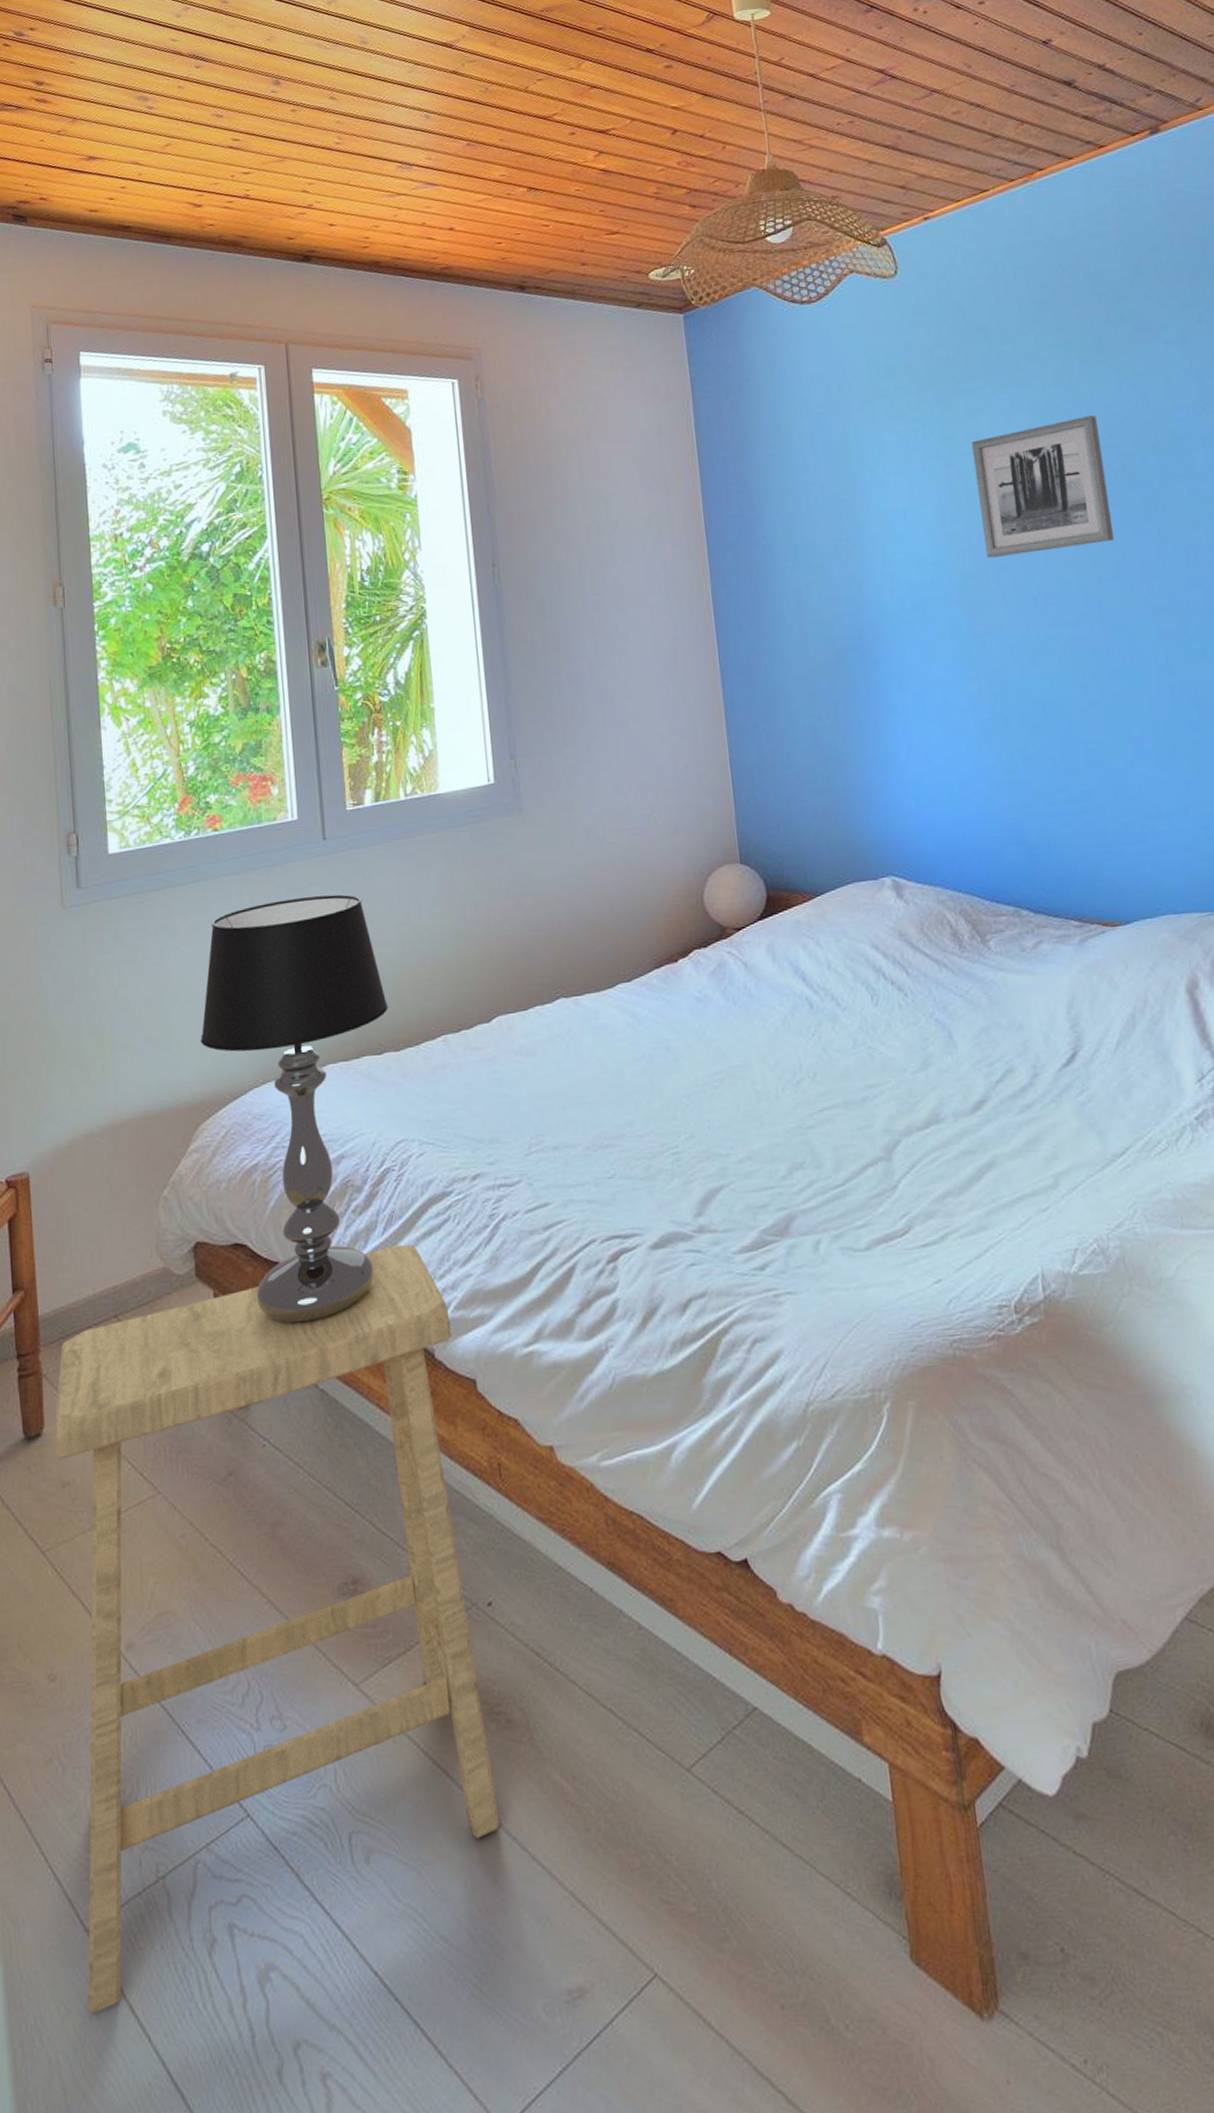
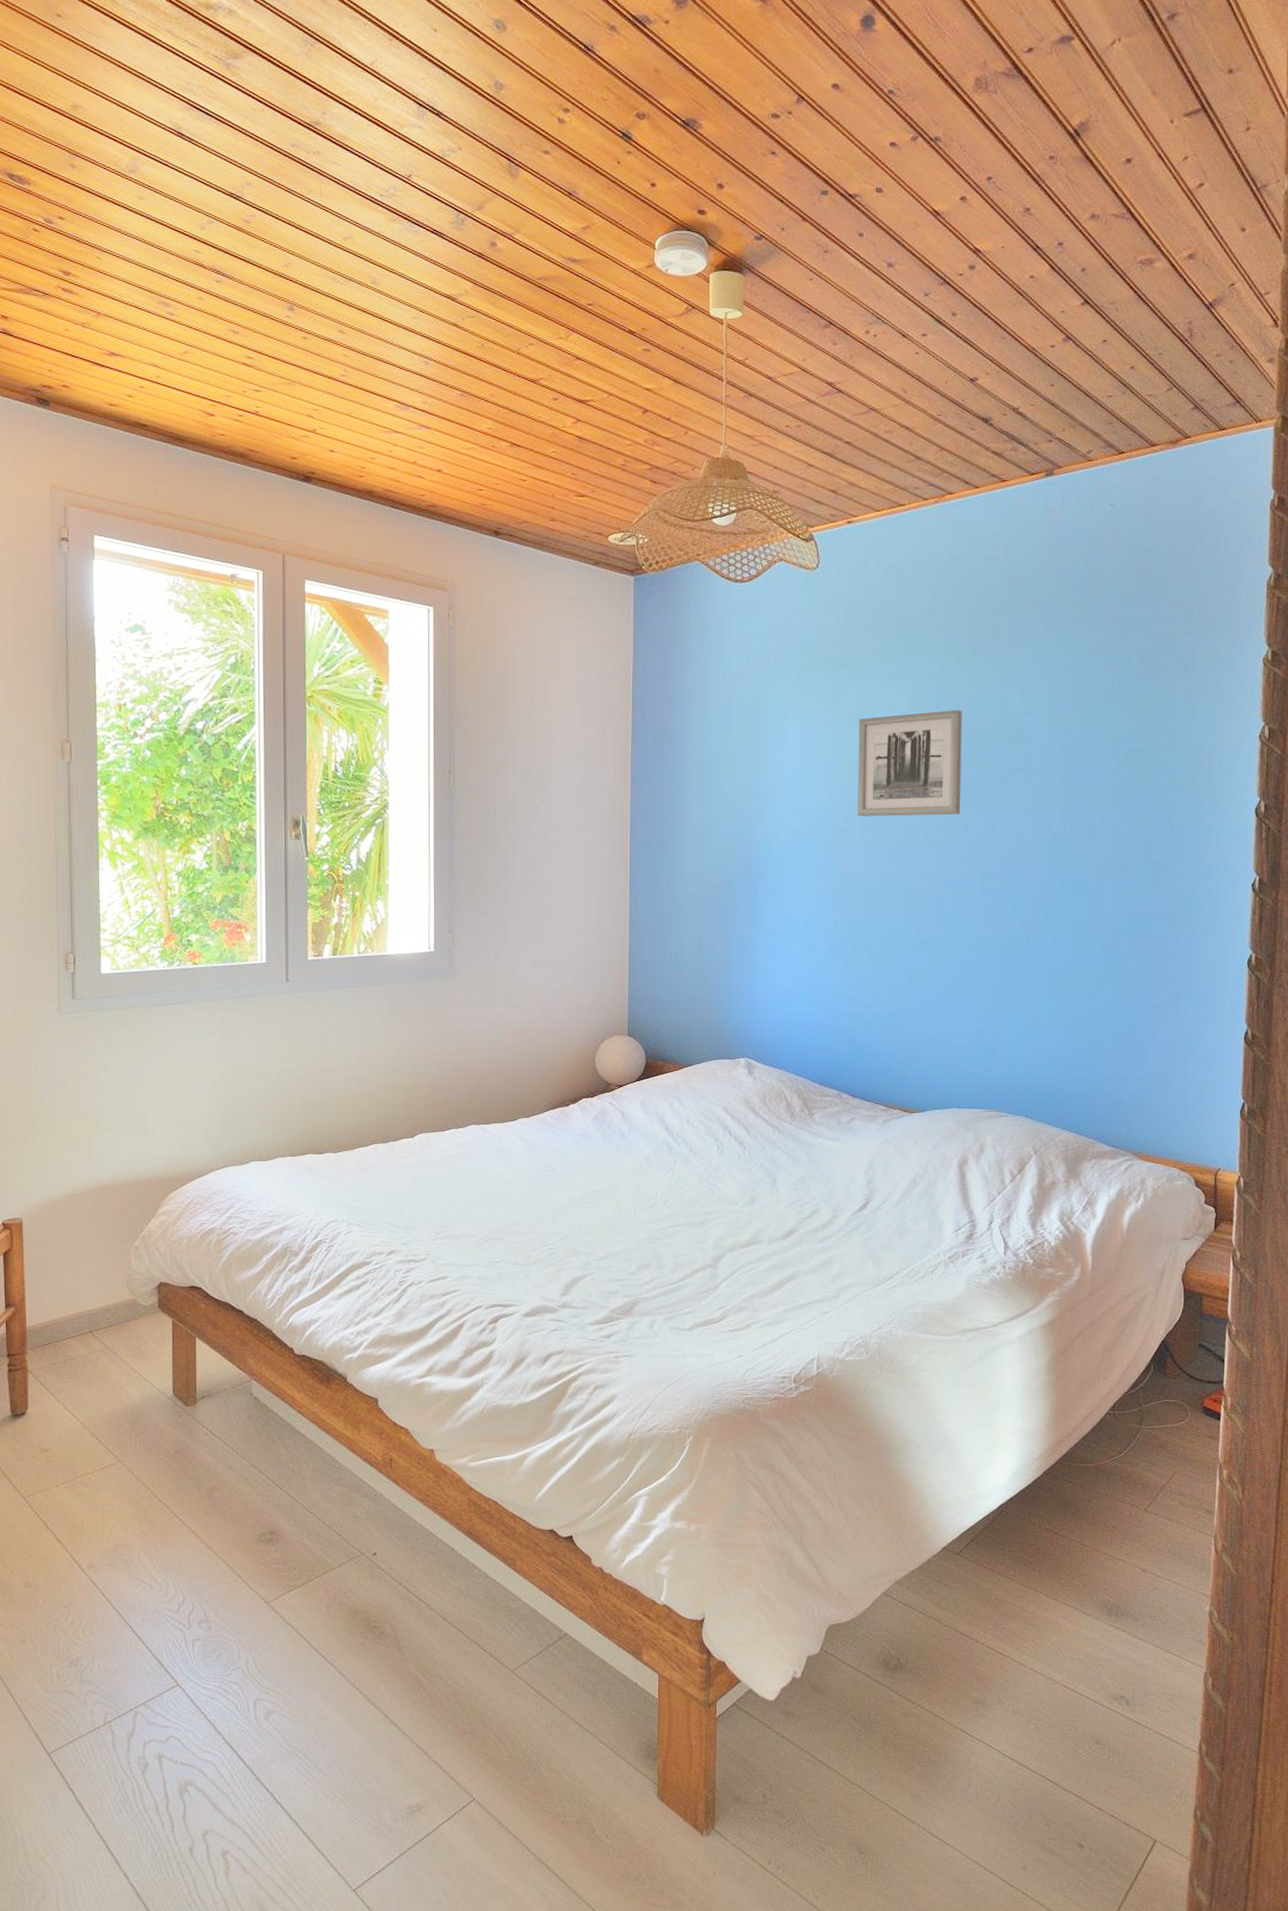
stool: present [54,1244,500,2014] -> none [37,1297,369,1808]
table lamp: present [201,894,388,1323] -> none [173,1025,331,1348]

